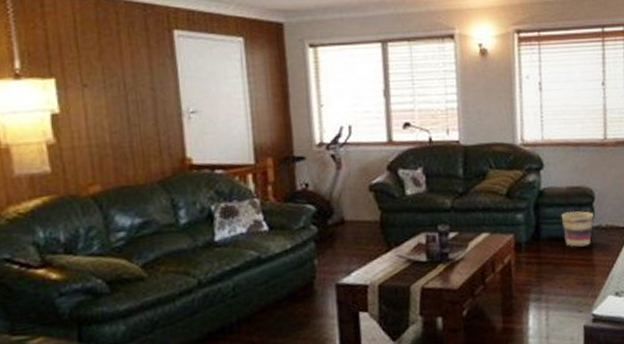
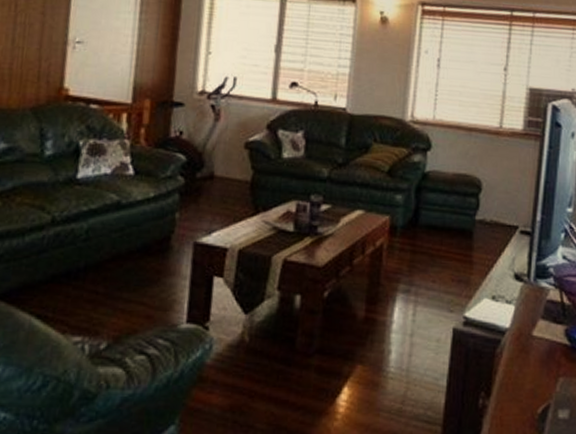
basket: present [561,210,594,247] -> none [443,199,478,240]

